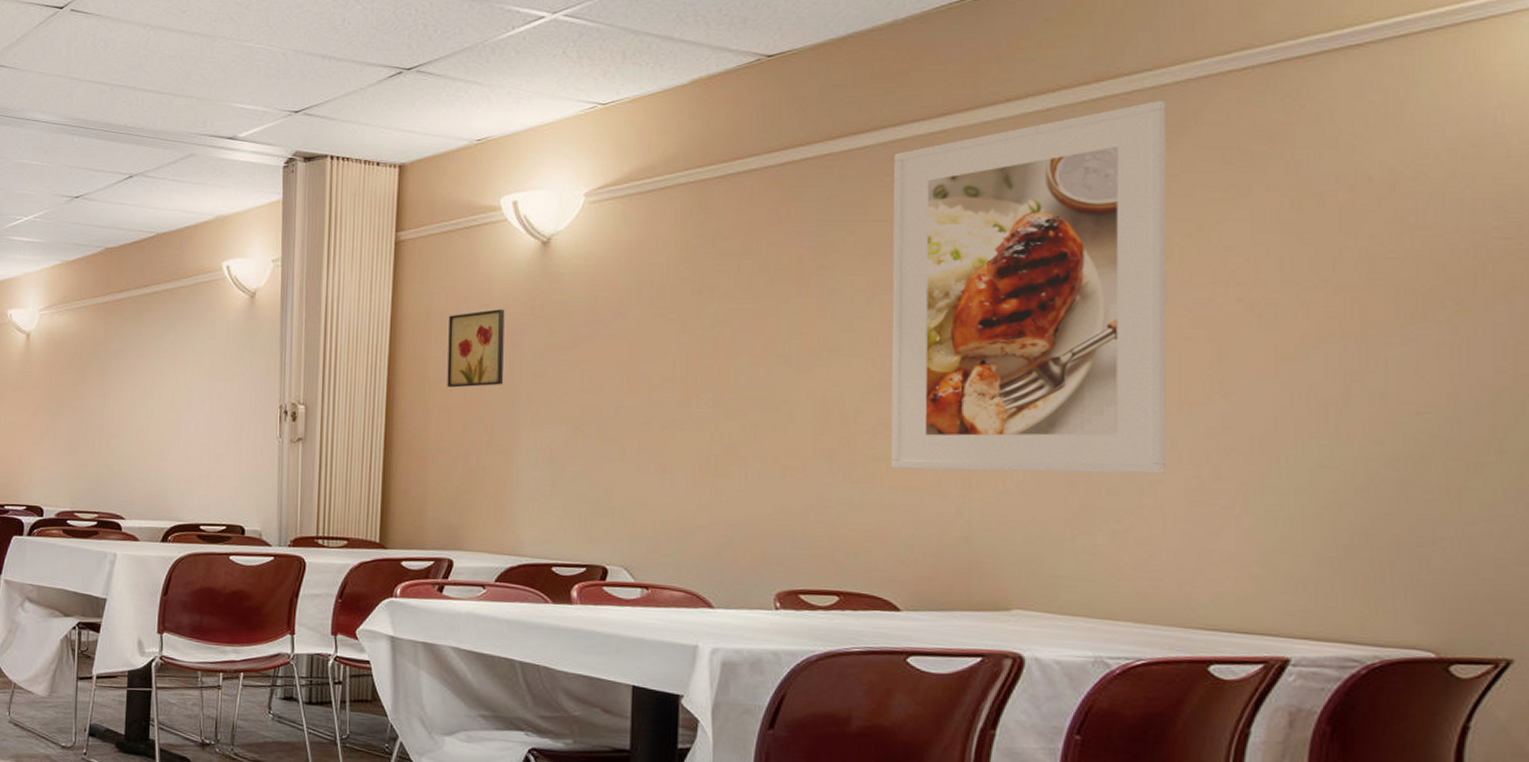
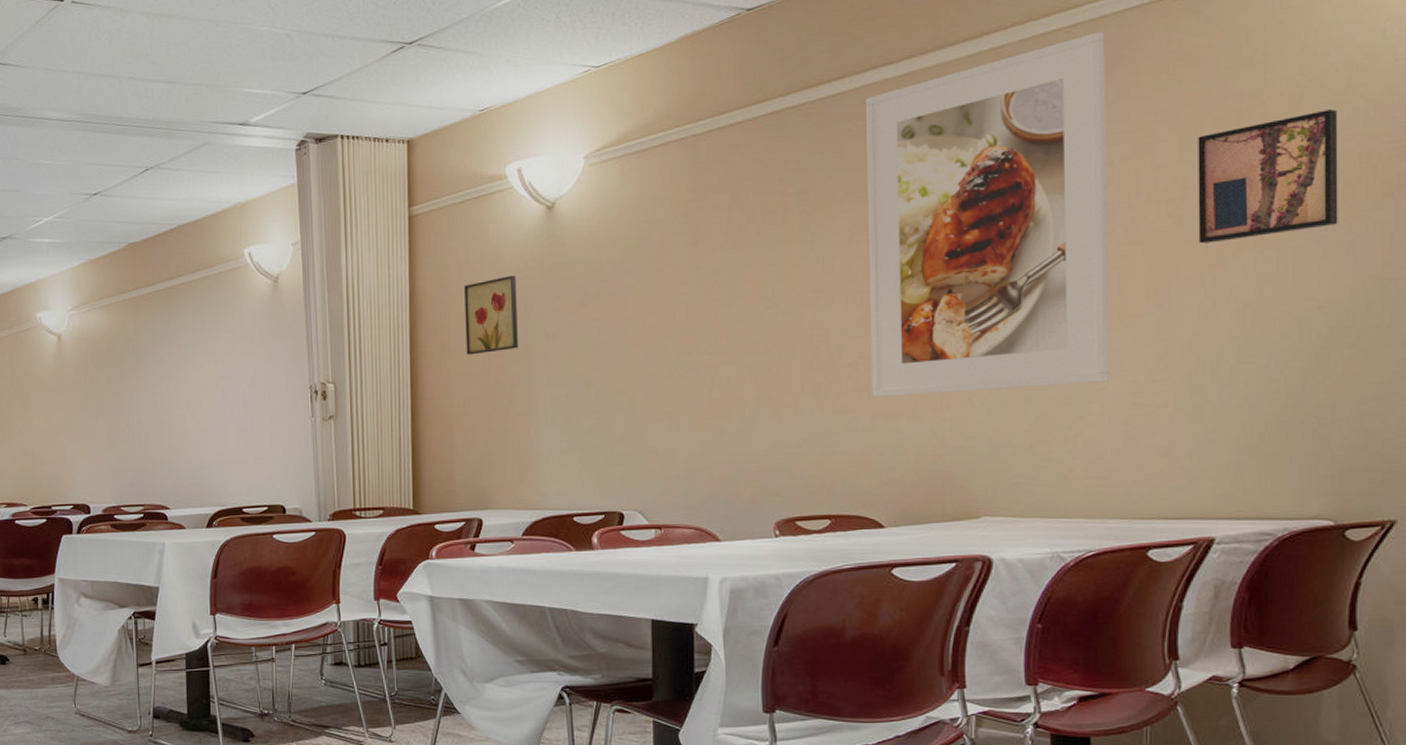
wall art: none [1272,199,1440,333] -> present [1198,109,1338,244]

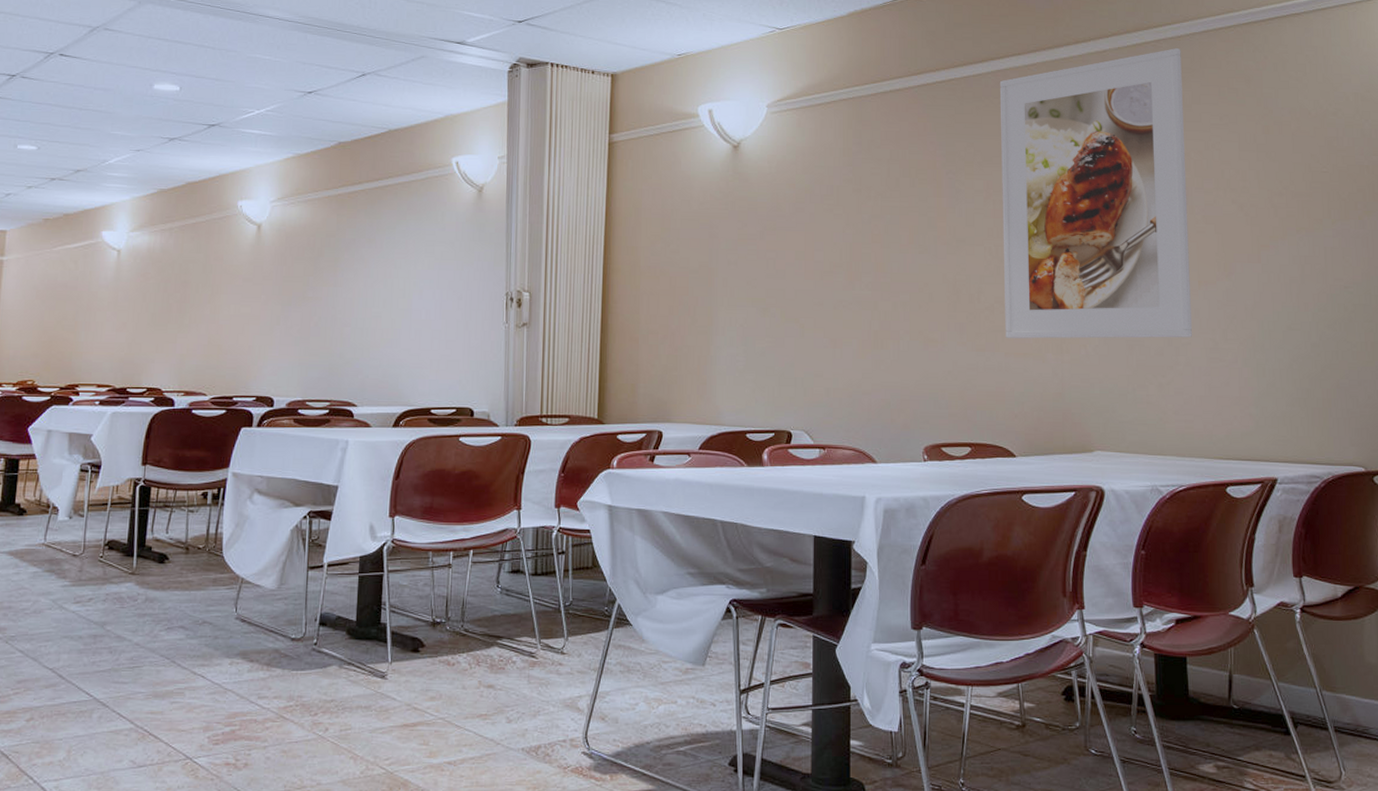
wall art: present [464,275,518,355] -> none [655,204,703,275]
wall art: present [1198,109,1338,244] -> none [1252,129,1355,228]

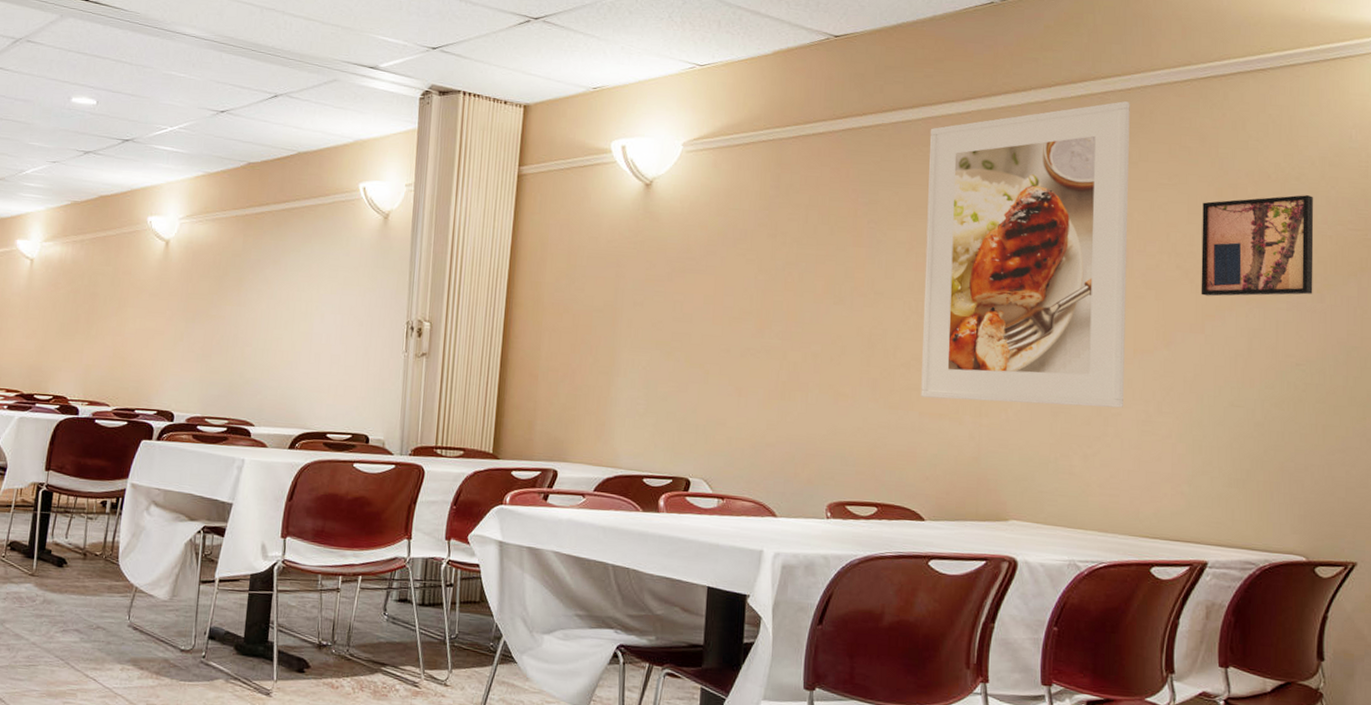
wall art: none [1252,129,1355,228] -> present [1201,195,1314,297]

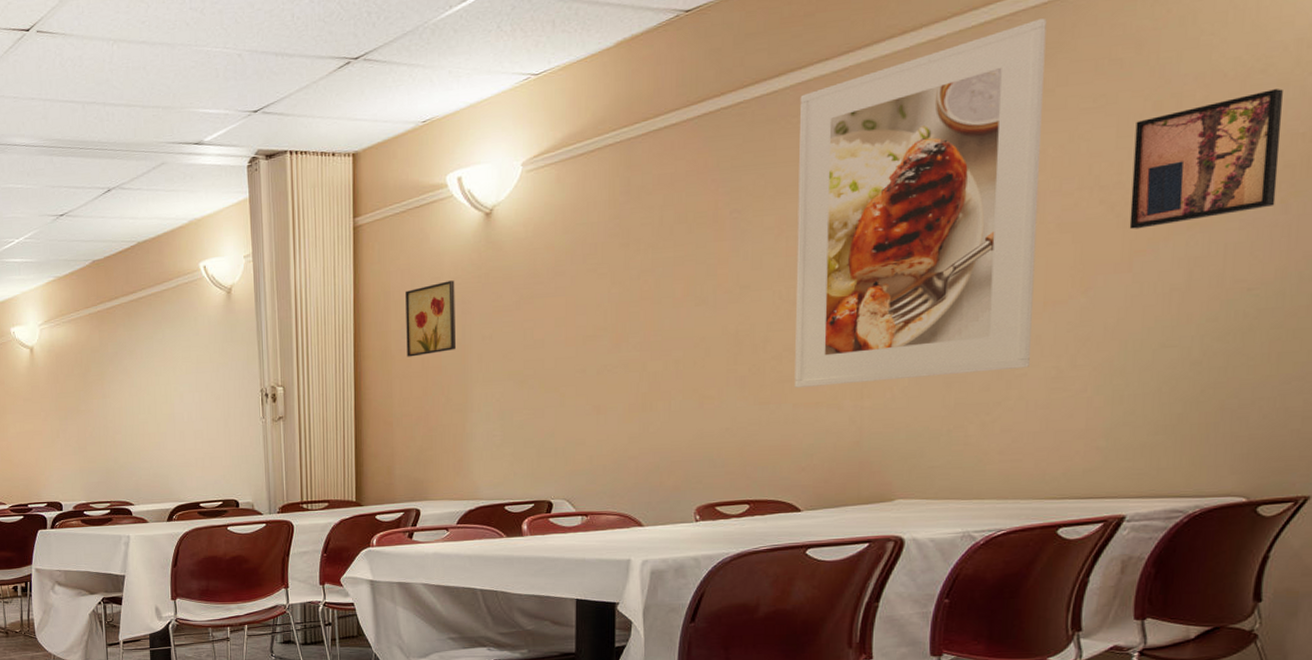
wall art: none [558,242,611,312] -> present [406,280,456,357]

